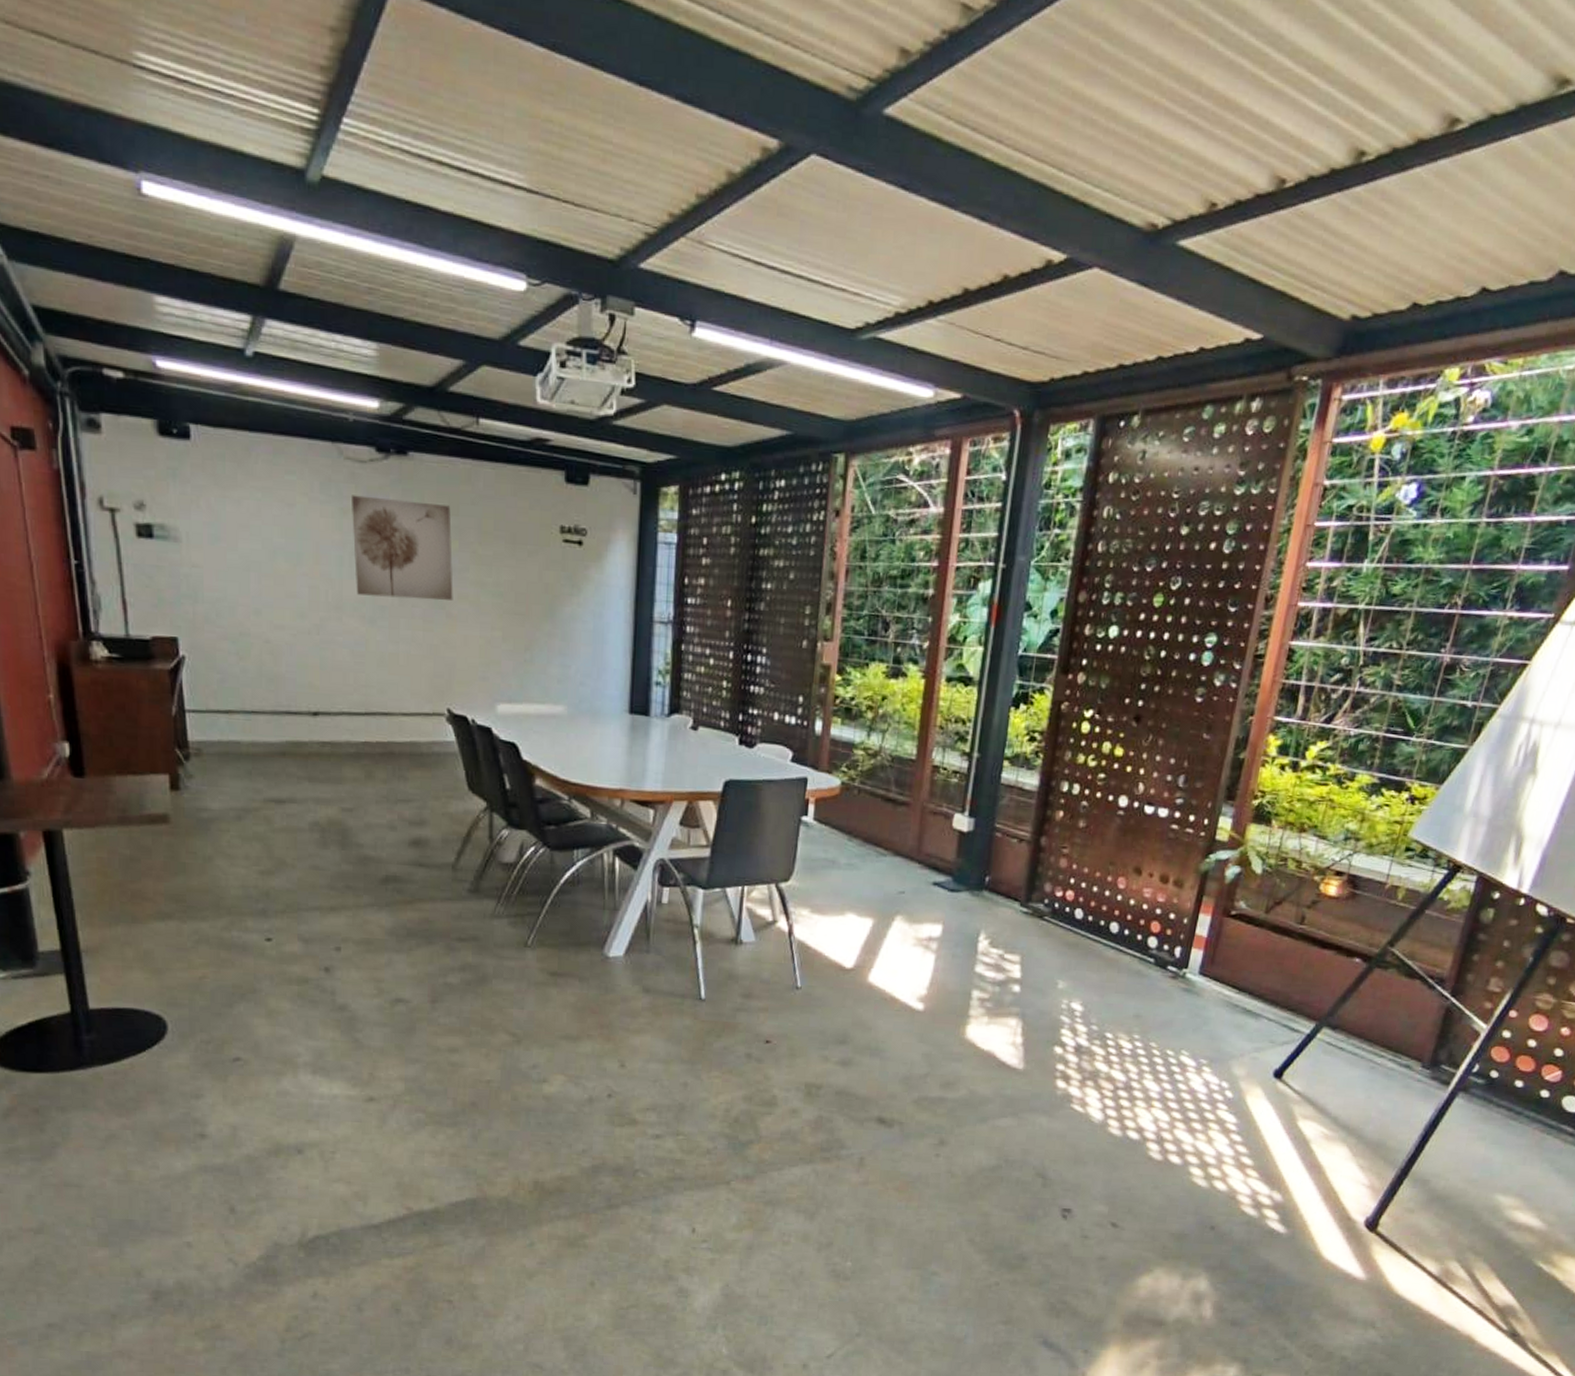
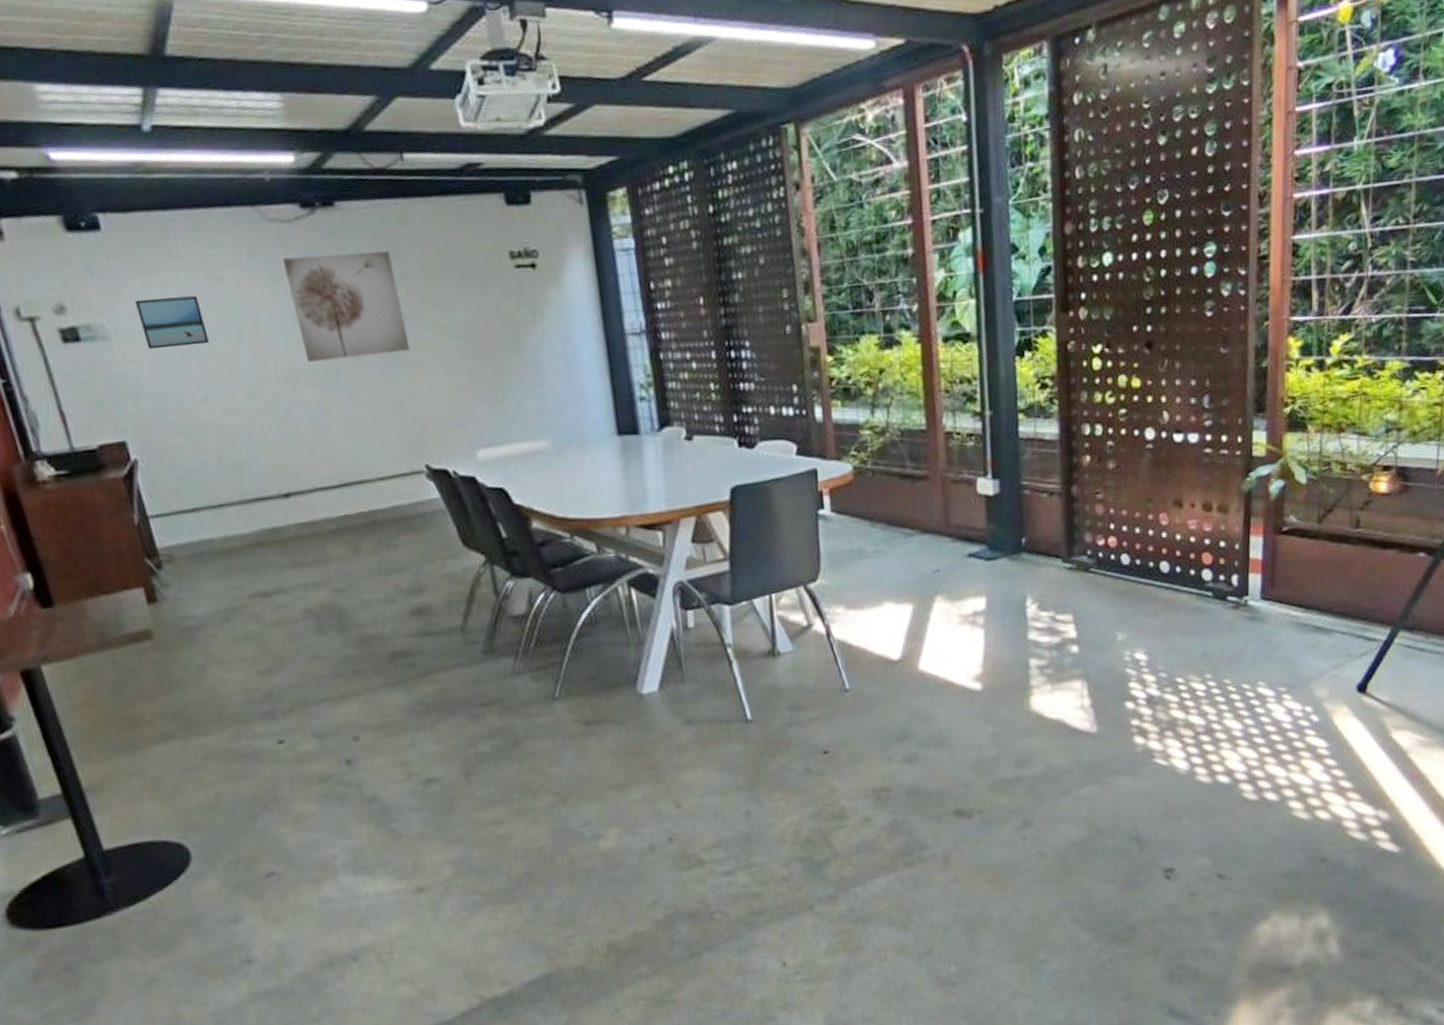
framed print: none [210,509,270,562] -> present [135,295,209,350]

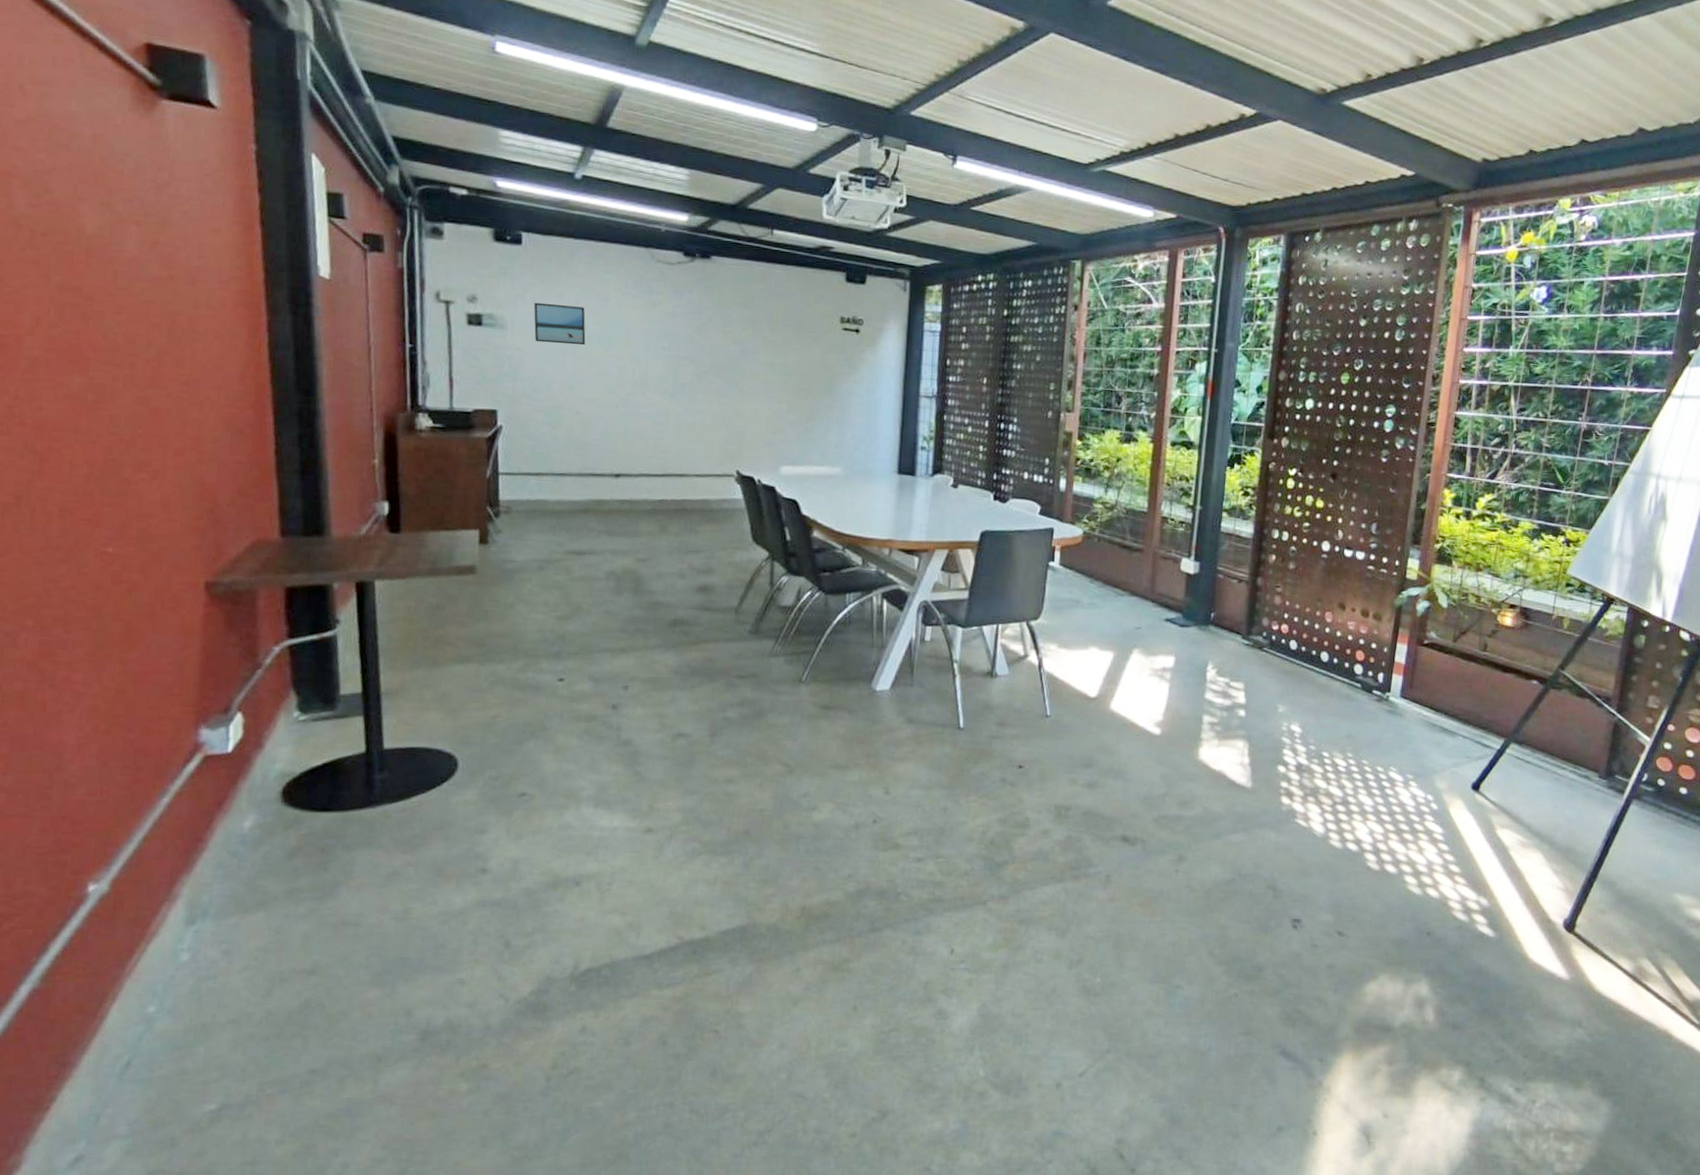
wall art: present [283,251,410,362] -> none [659,291,746,379]

